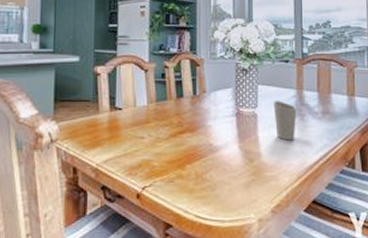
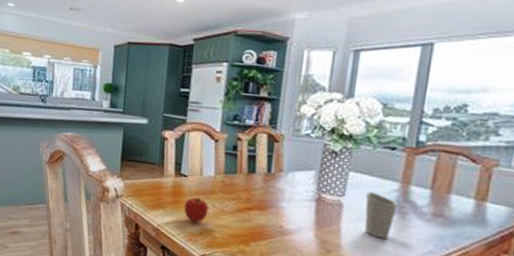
fruit: none [121,128,145,156] -> present [184,197,209,223]

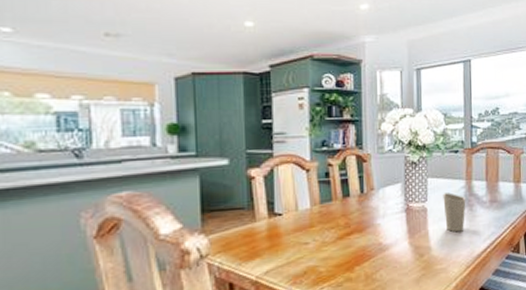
fruit: present [184,197,209,223] -> none [283,234,310,264]

